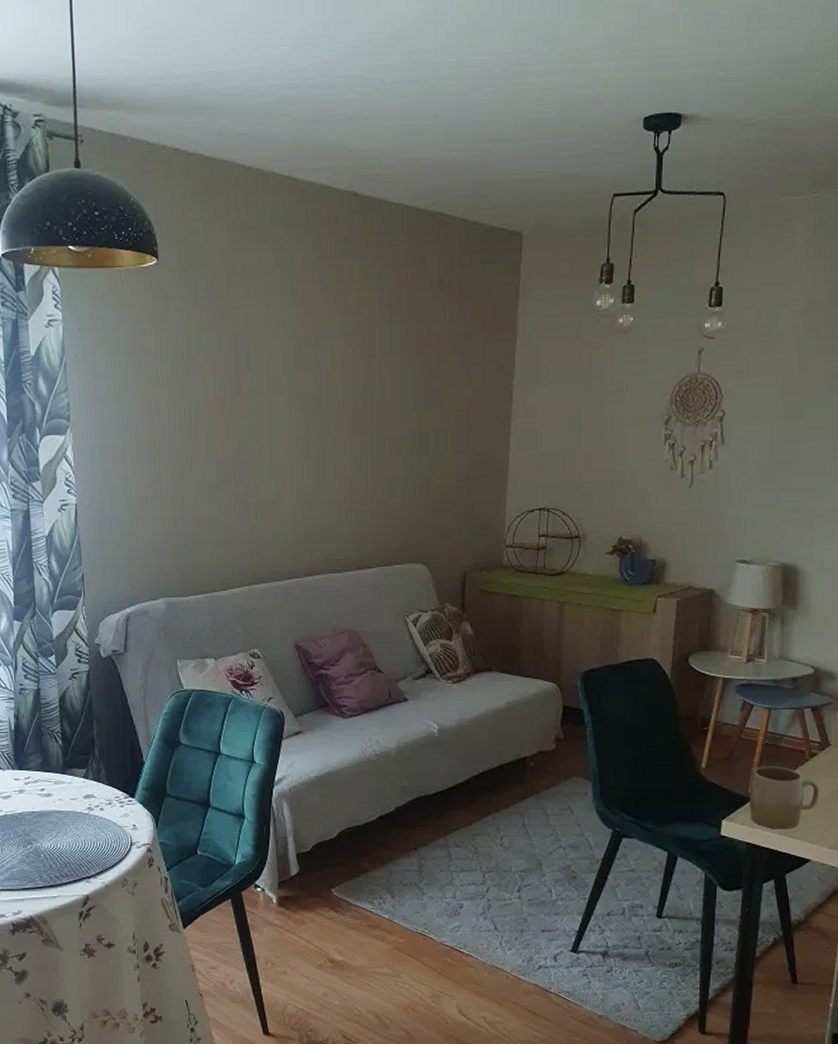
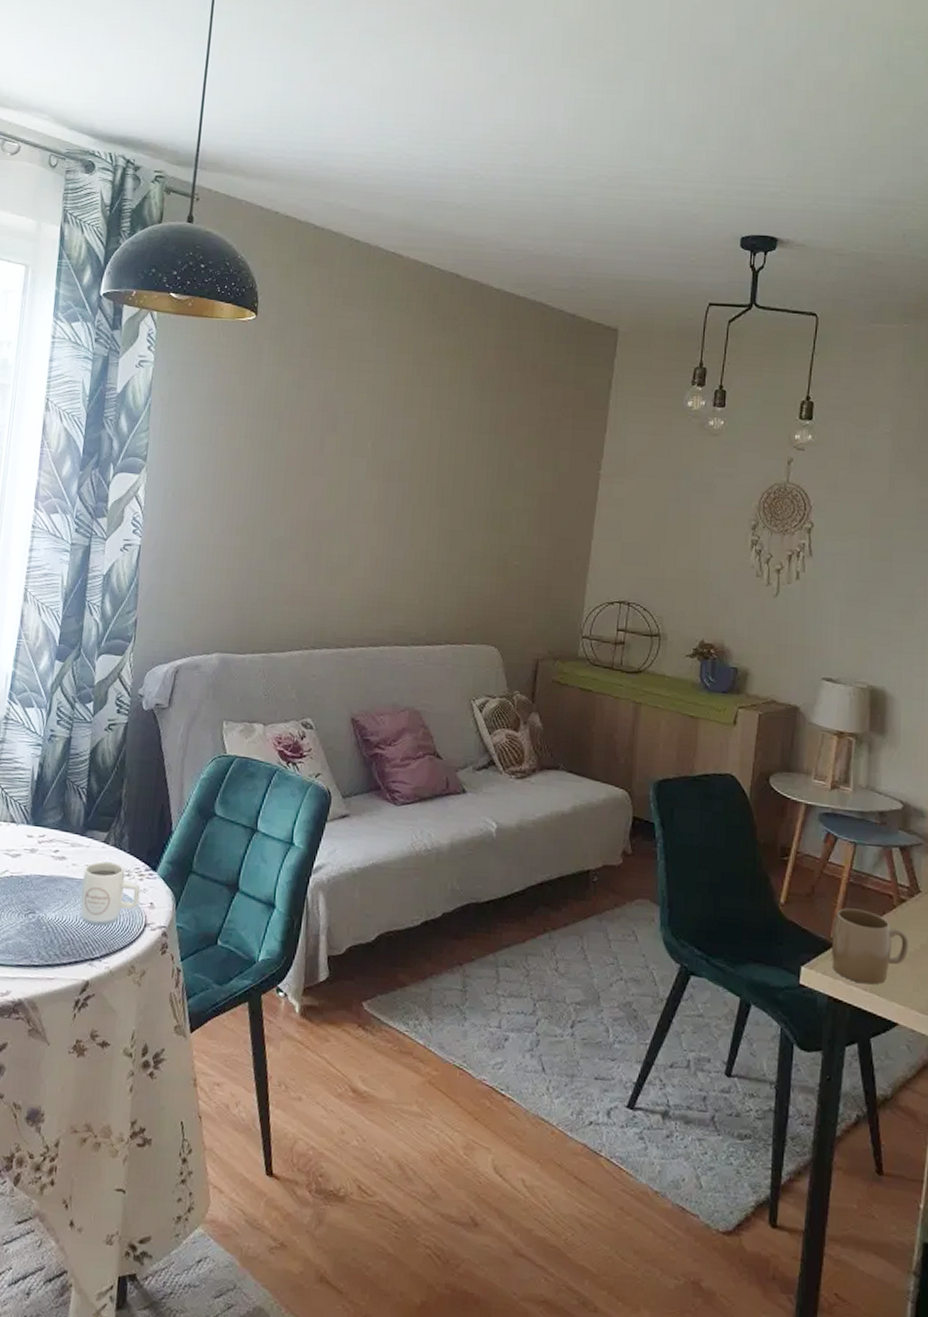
mug: none [69,794,123,849] -> present [80,861,141,926]

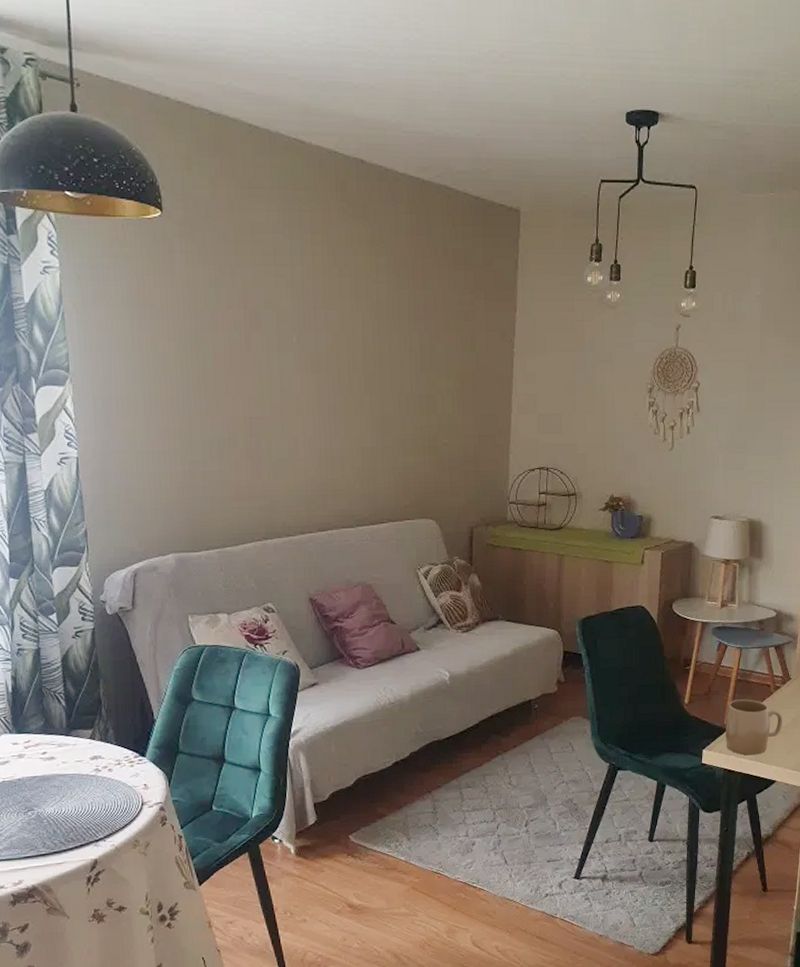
mug: present [80,861,141,926] -> none [74,755,134,812]

